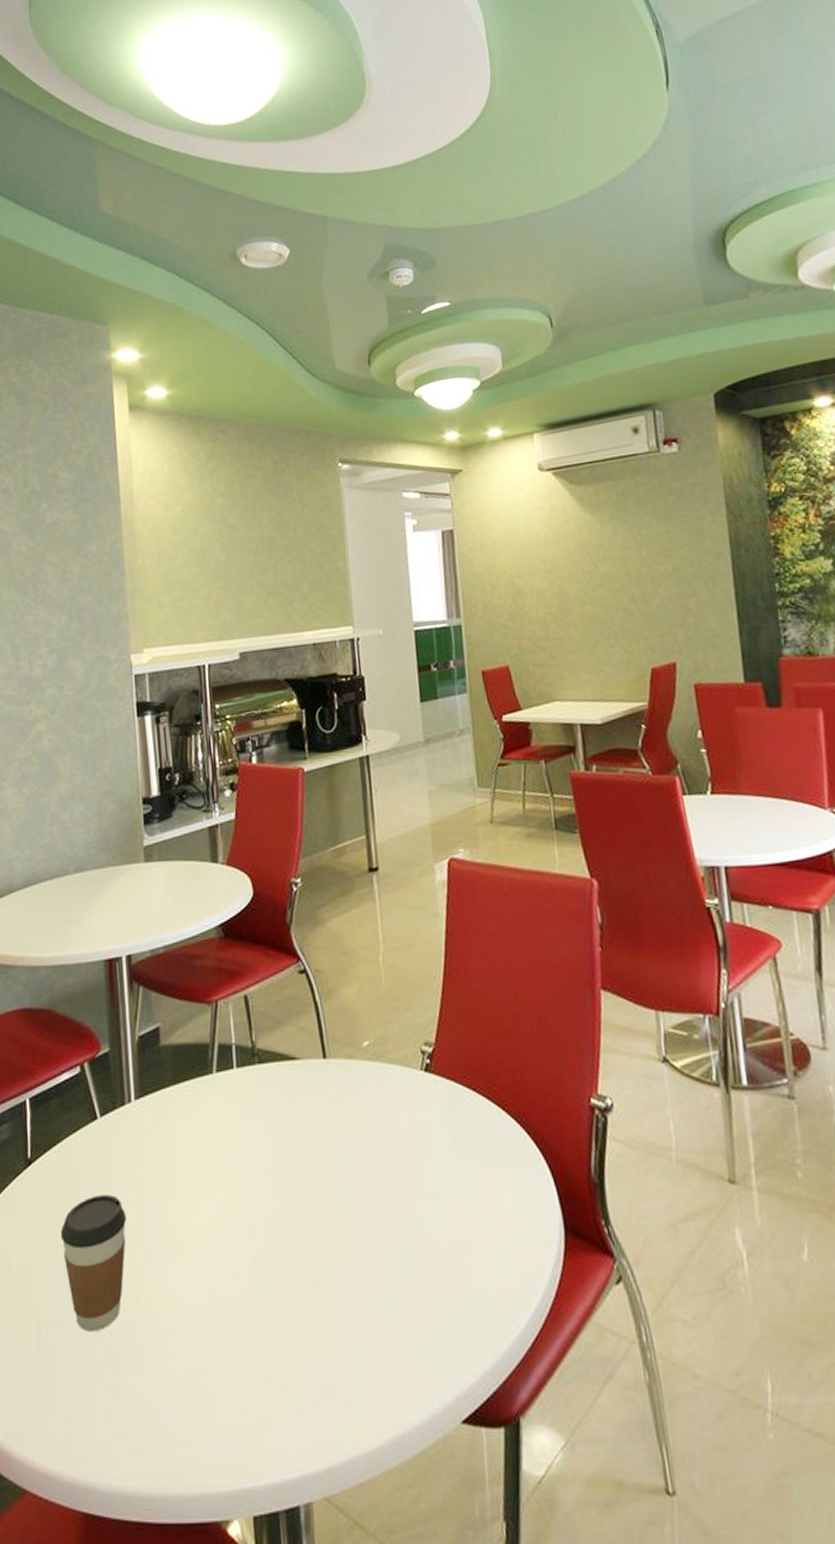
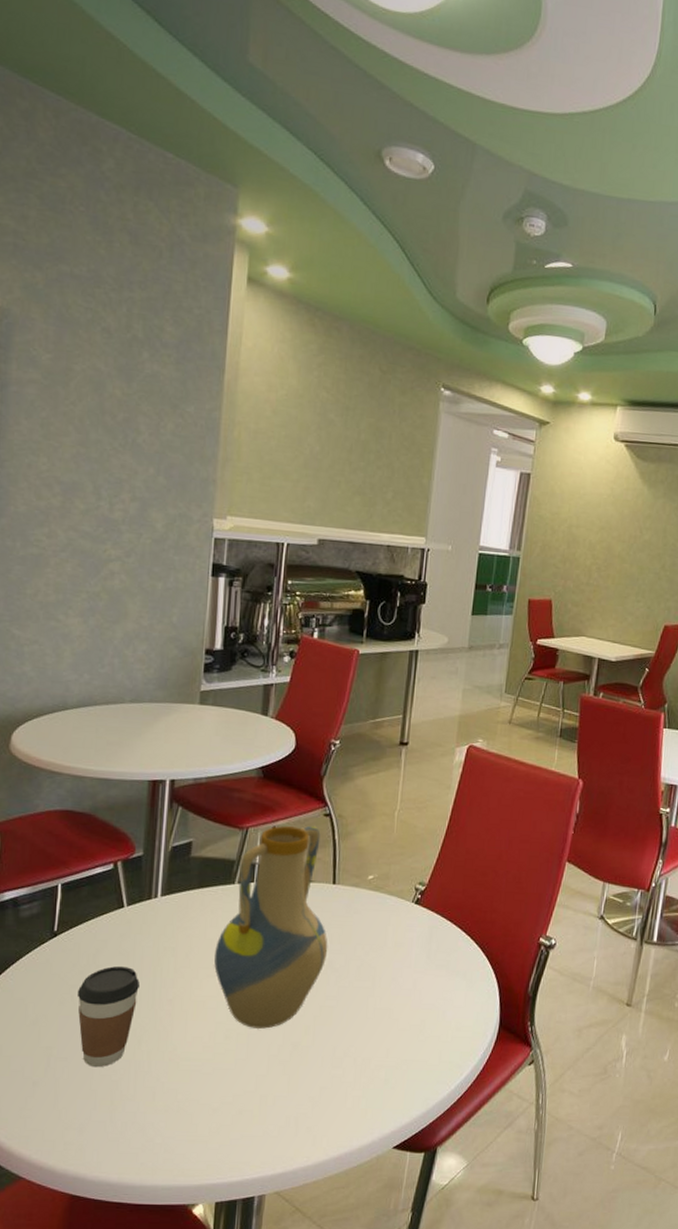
vase: none [203,987,333,1262] -> present [214,825,328,1029]

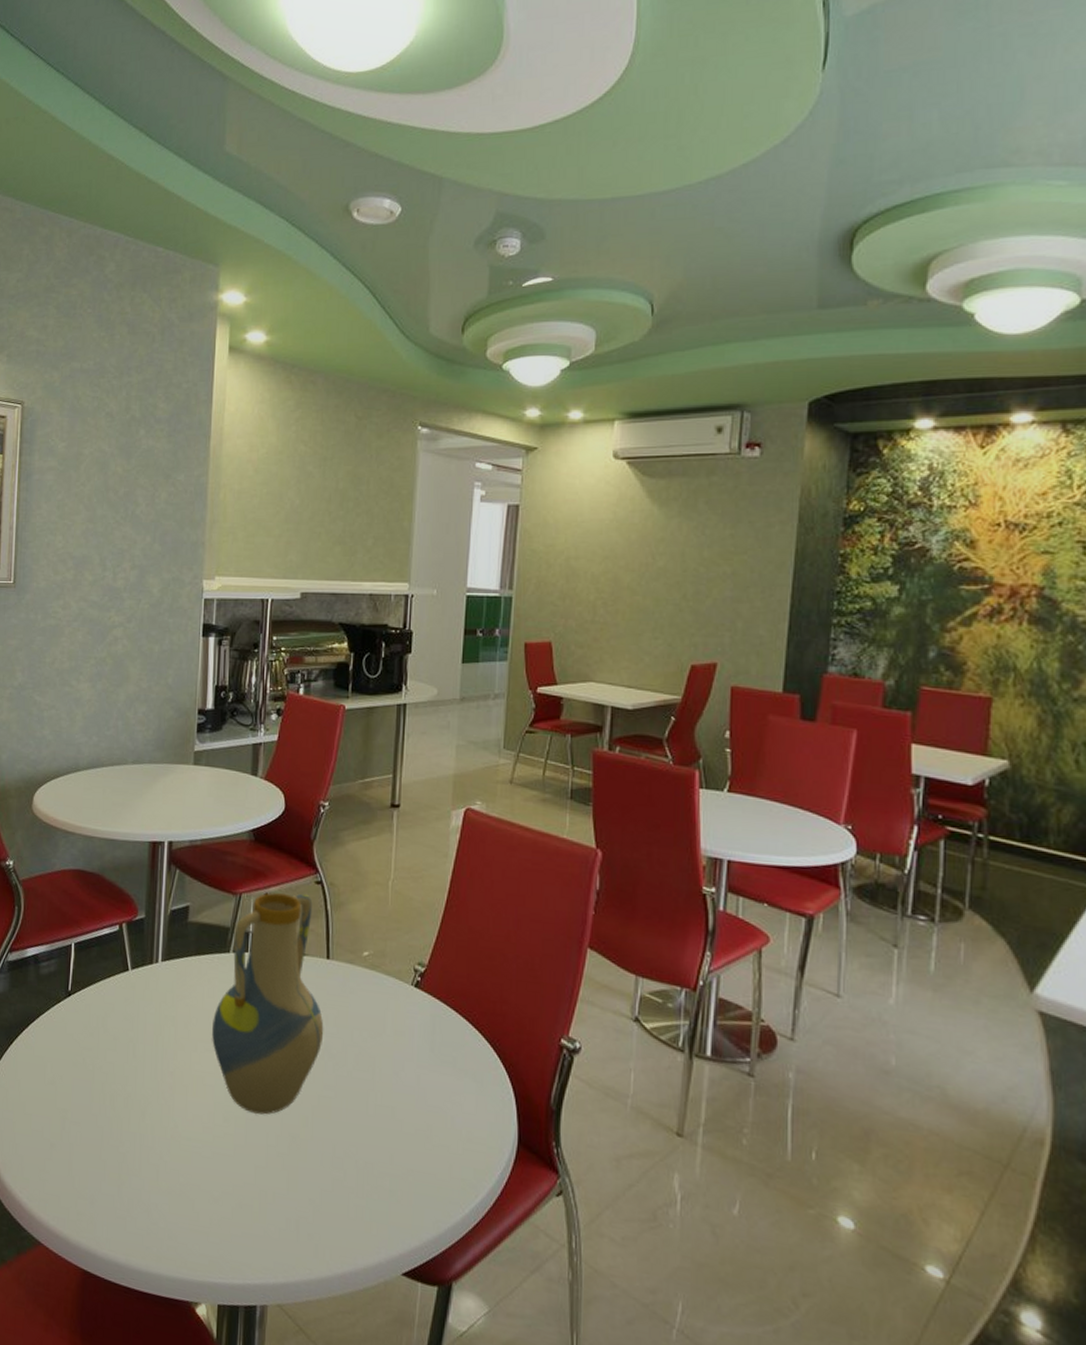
coffee cup: present [78,965,141,1068] -> none [89,1031,144,1137]

